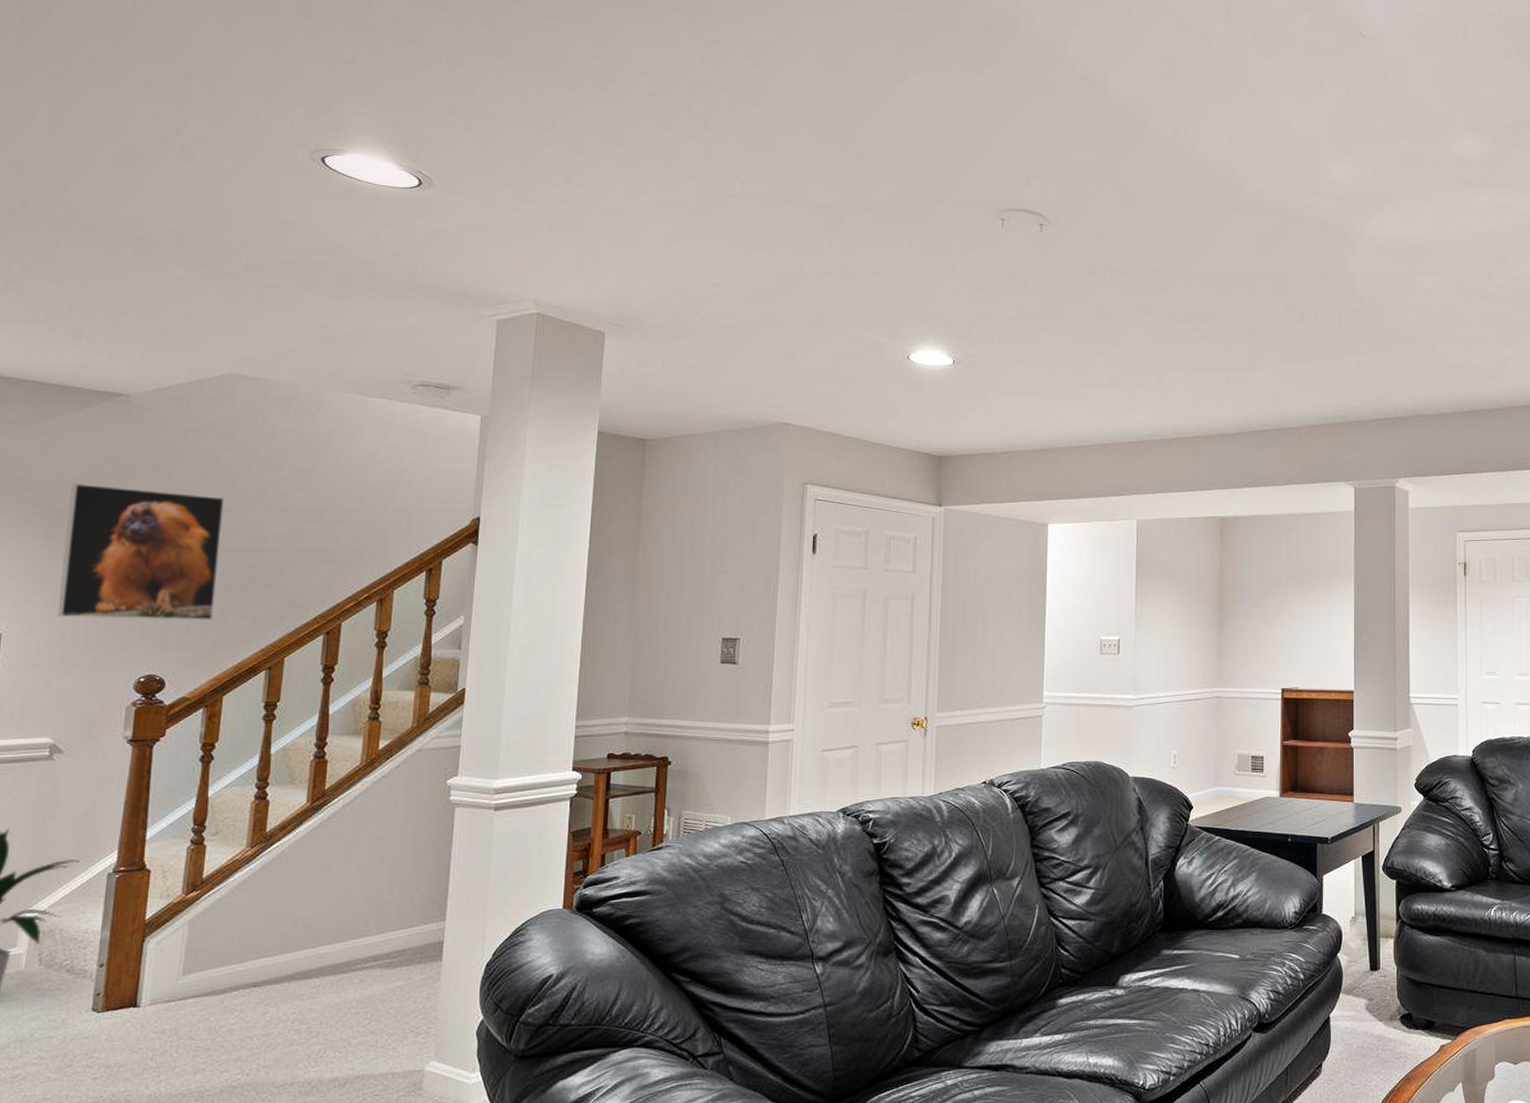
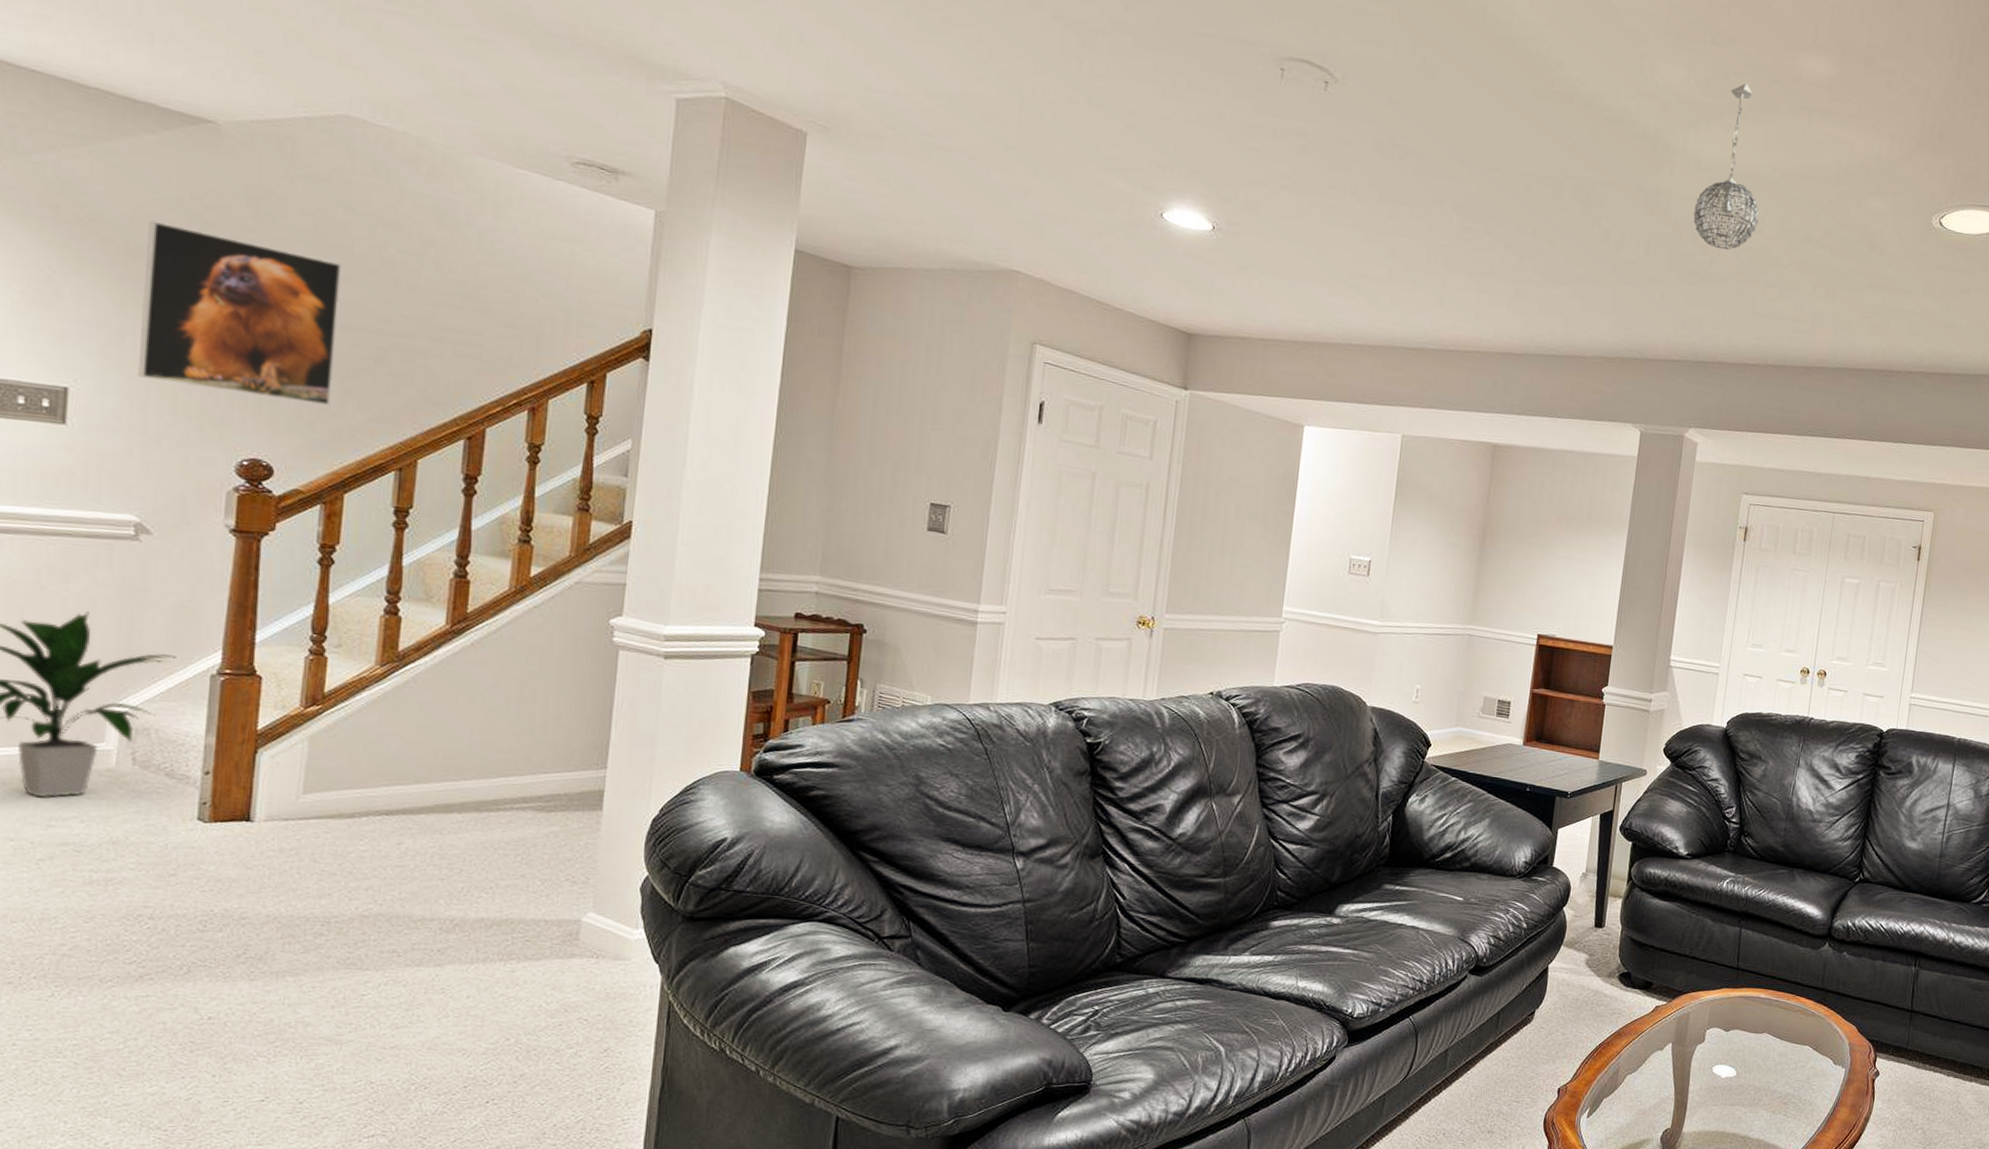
pendant light: none [1378,169,1437,316] -> present [1693,82,1759,251]

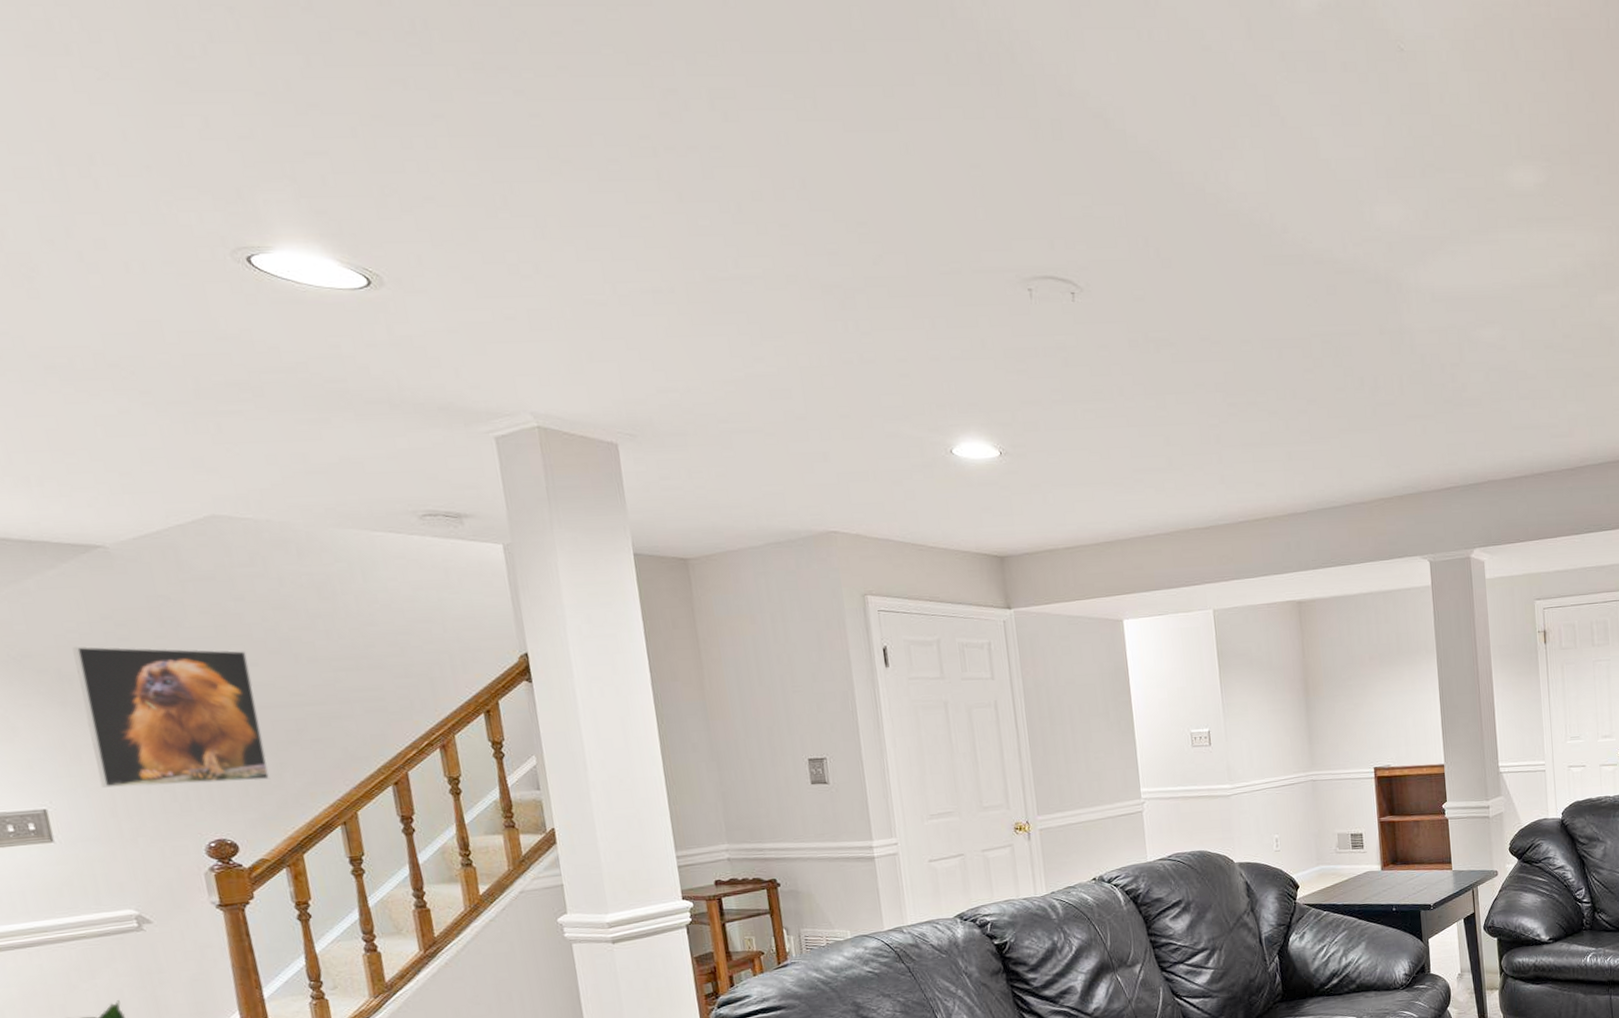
pendant light: present [1693,82,1759,251] -> none [1437,207,1500,374]

